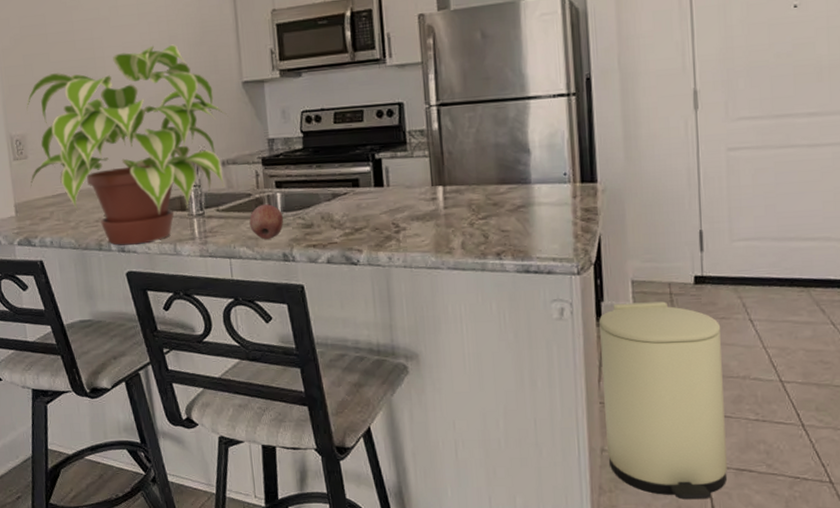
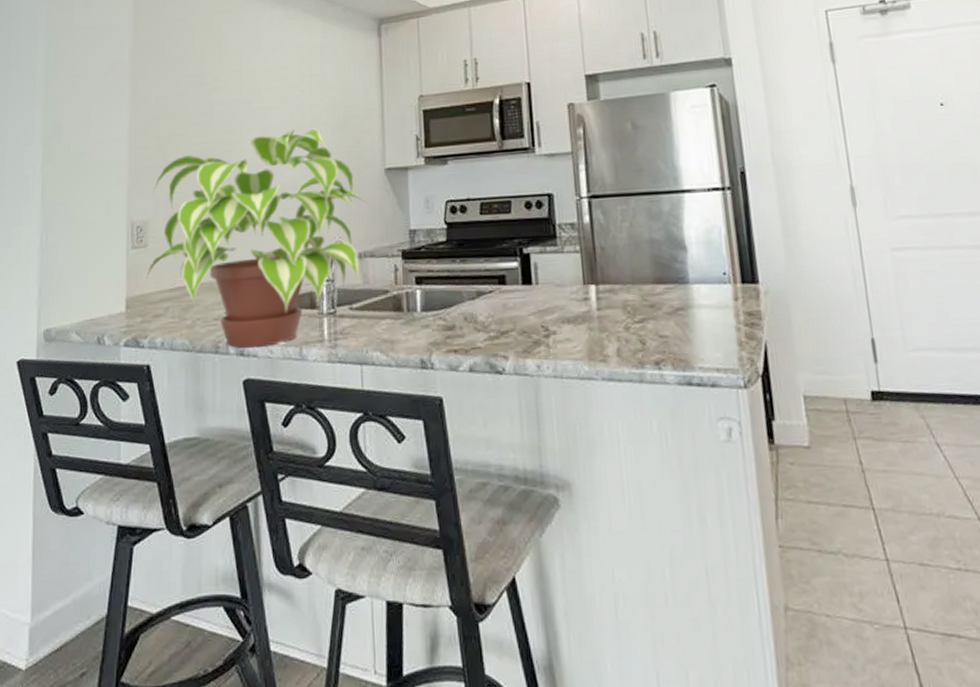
fruit: present [249,204,284,240] -> none [385,302,423,343]
pedal bin: present [599,301,727,500] -> none [771,421,933,676]

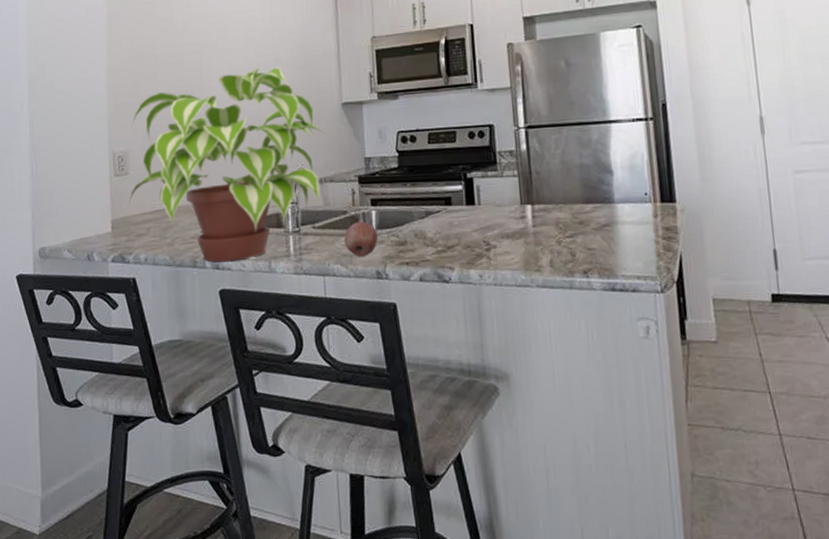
fruit: none [385,302,423,343] -> present [344,221,378,257]

